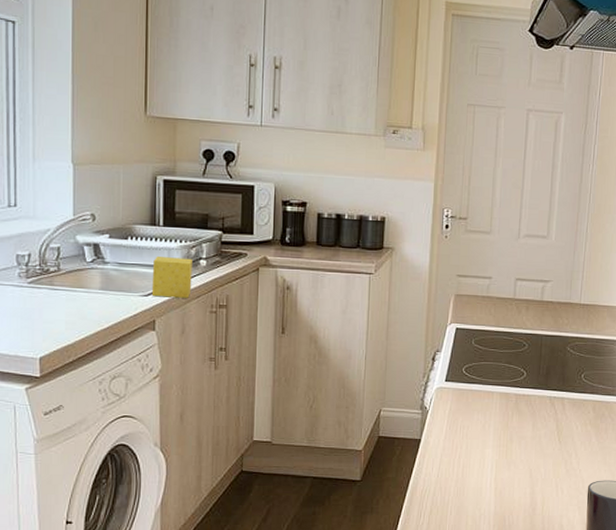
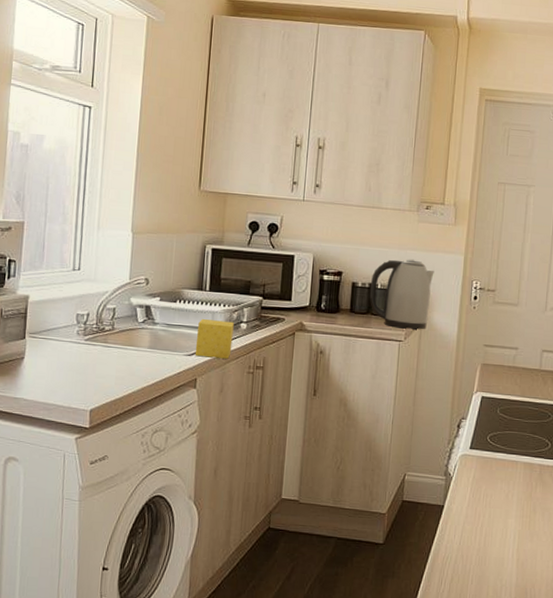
kettle: none [336,186,404,262] -> present [369,258,434,330]

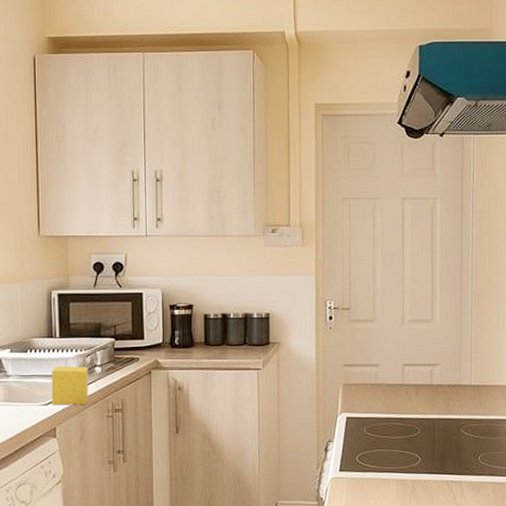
kettle: present [369,258,434,330] -> none [222,284,286,357]

